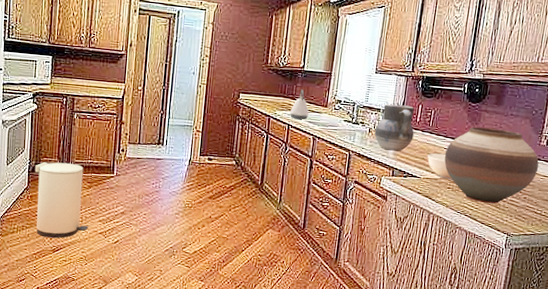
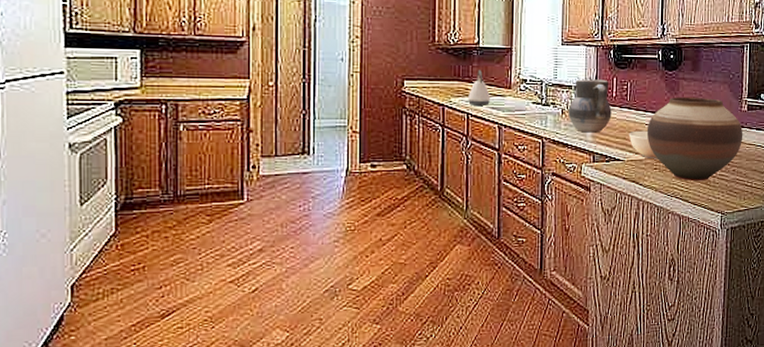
pedal bin: present [34,162,88,238] -> none [125,193,212,300]

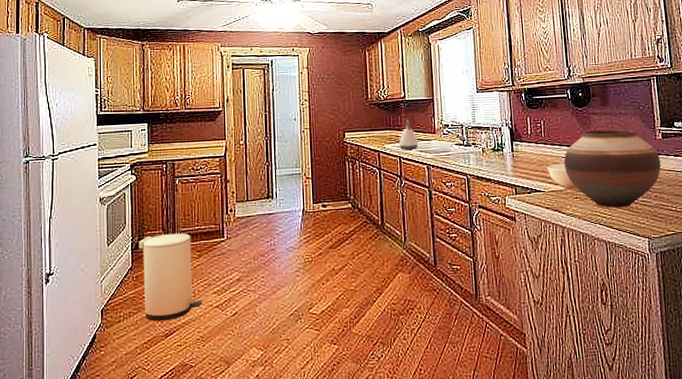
pedal bin: none [125,193,212,300] -> present [138,233,202,322]
ceramic jug: present [568,79,612,133] -> none [488,120,529,168]

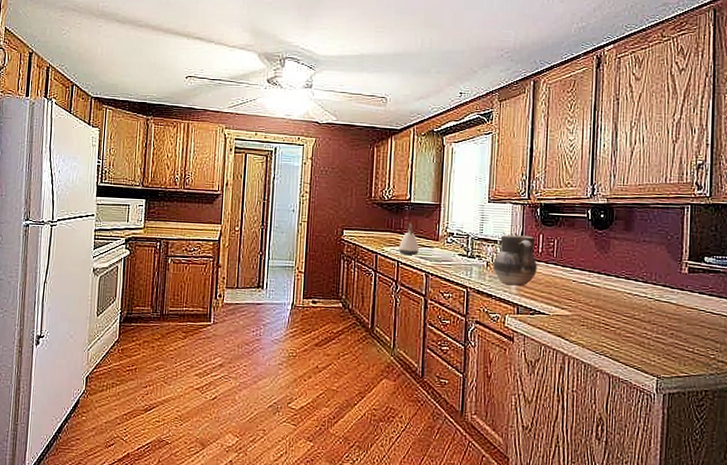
pedal bin: present [138,233,202,322] -> none [126,311,184,396]
ceramic jug: none [488,120,529,168] -> present [493,234,537,286]
bowl: present [546,163,577,188] -> none [554,286,586,315]
vase: present [563,129,661,208] -> none [573,256,683,342]

